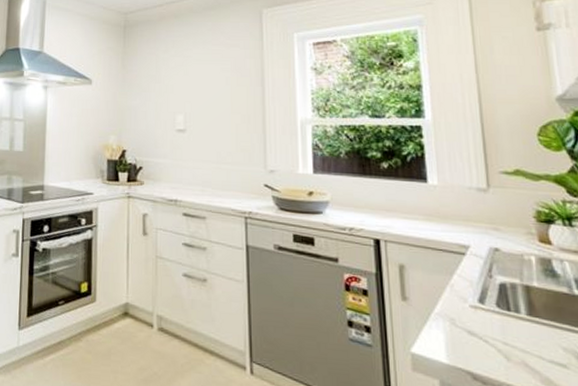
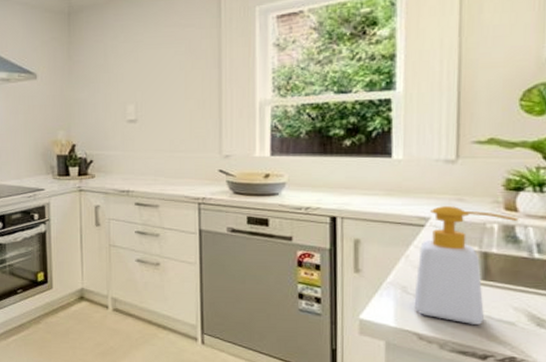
soap bottle: none [463,234,554,365] -> present [414,206,519,325]

